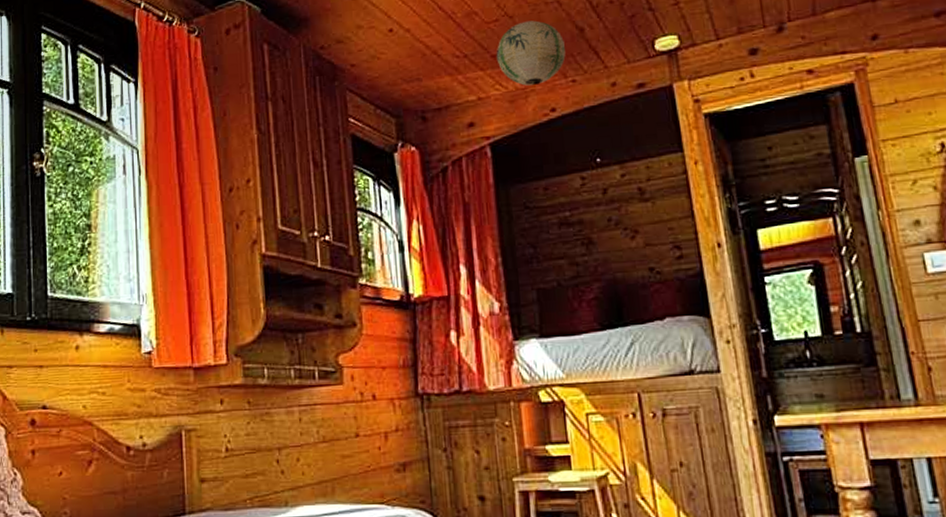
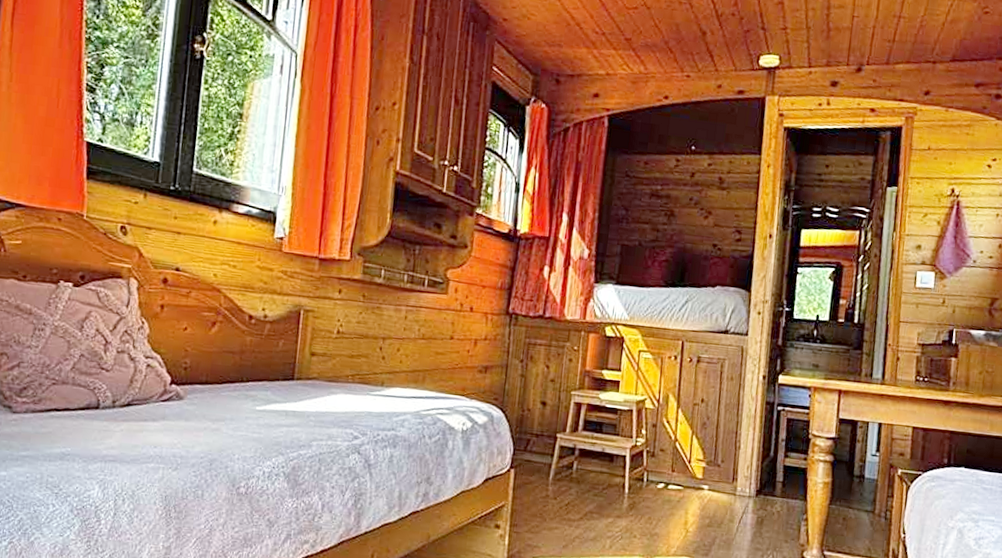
paper lantern: present [496,20,566,86] -> none [628,14,688,73]

